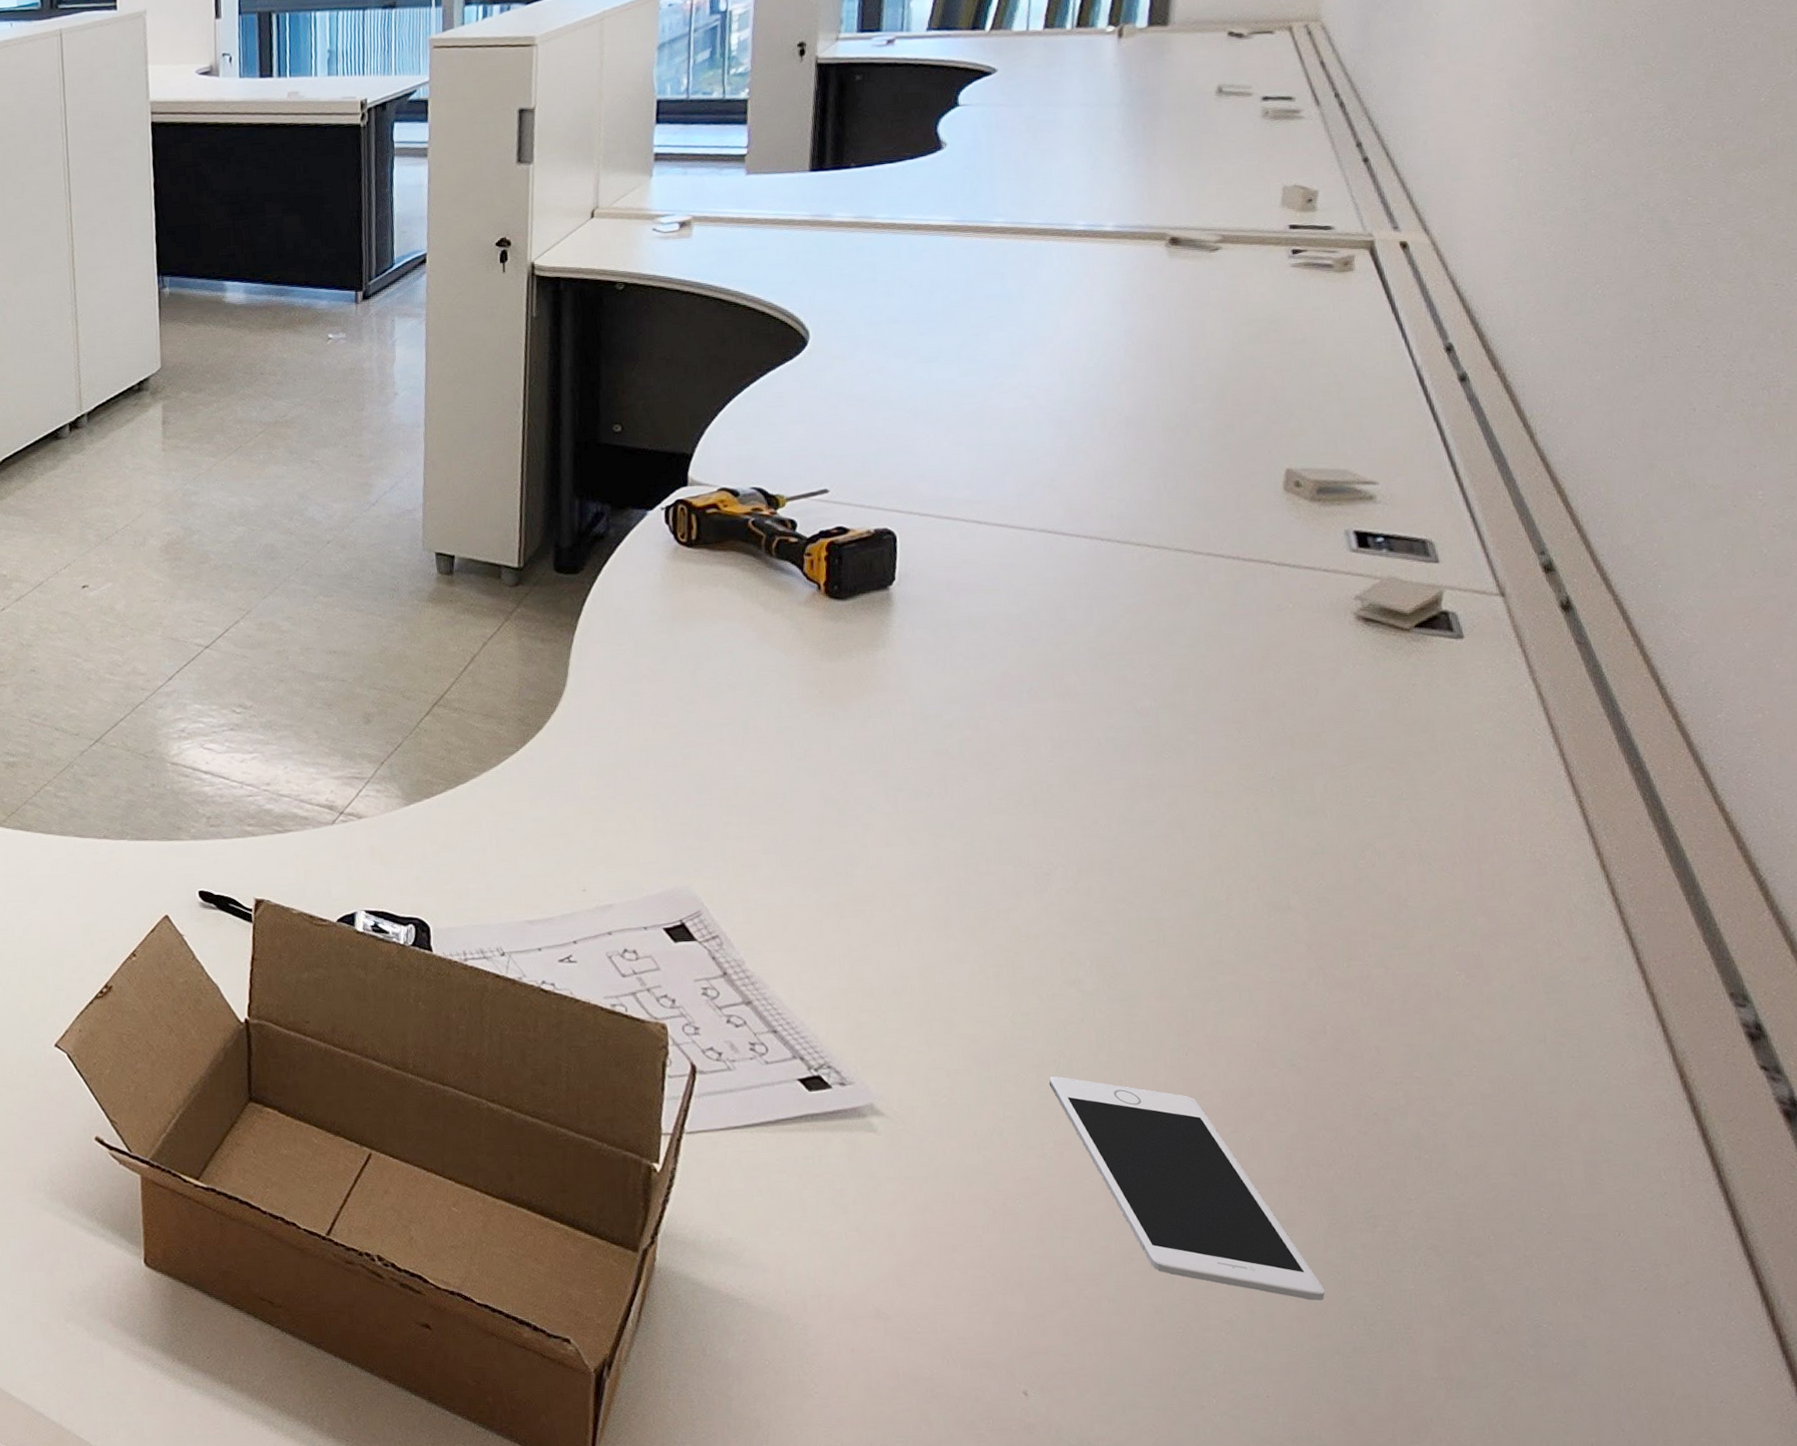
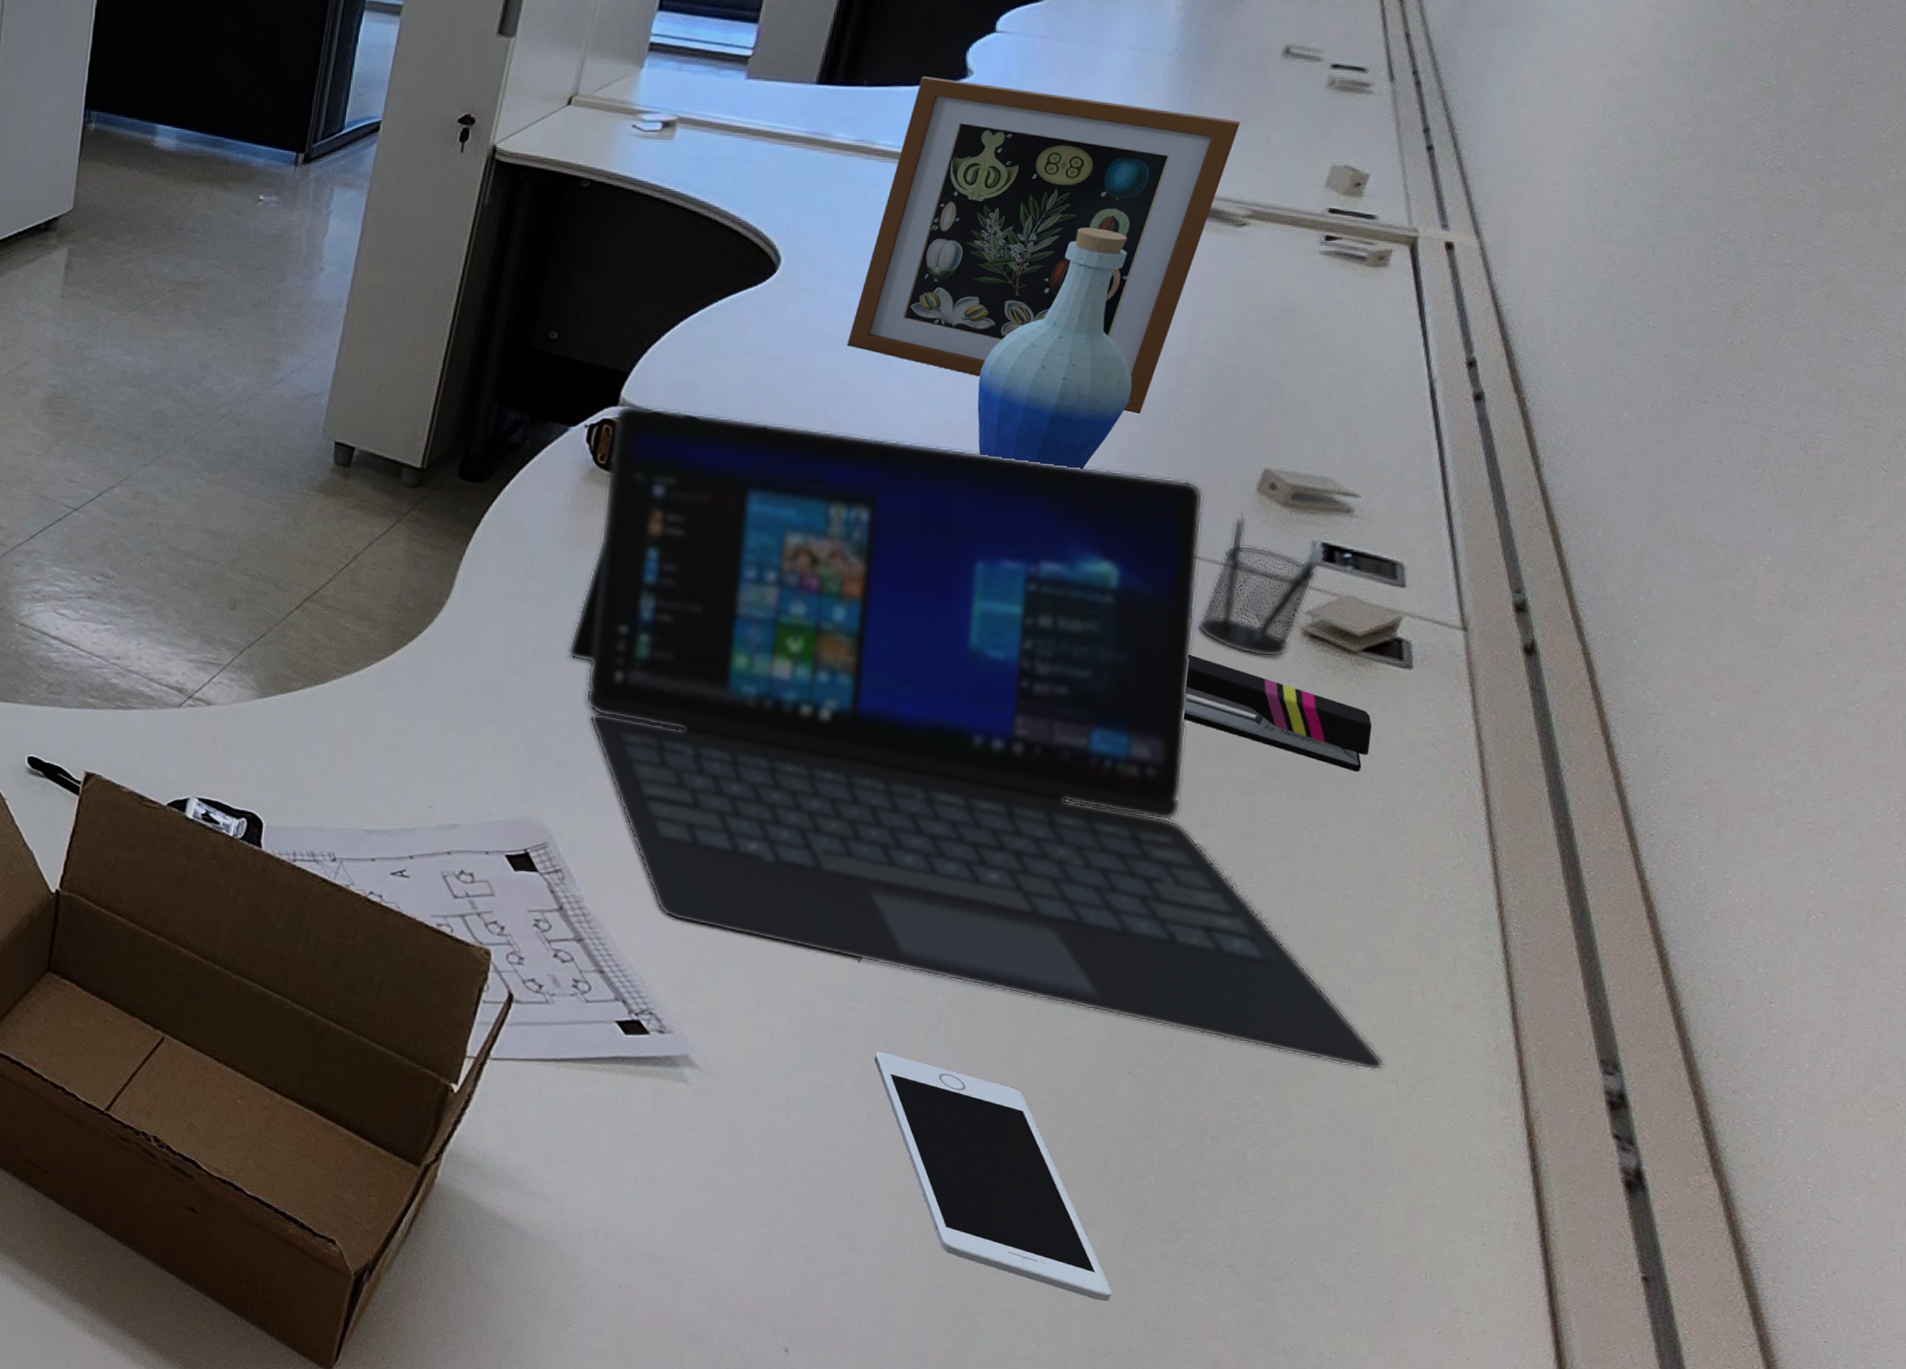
laptop: none [685,483,1529,1033] -> present [568,404,1384,1071]
picture frame: none [884,152,1193,434] -> present [847,76,1241,414]
bottle: none [1009,268,1151,491] -> present [977,227,1133,469]
stapler: none [1256,650,1443,743] -> present [1184,653,1373,772]
pencil holder: none [1257,512,1361,645] -> present [1196,513,1326,658]

